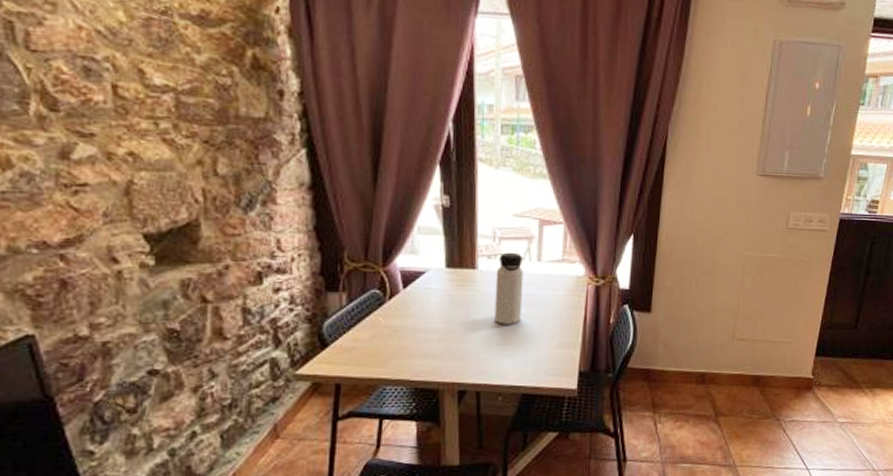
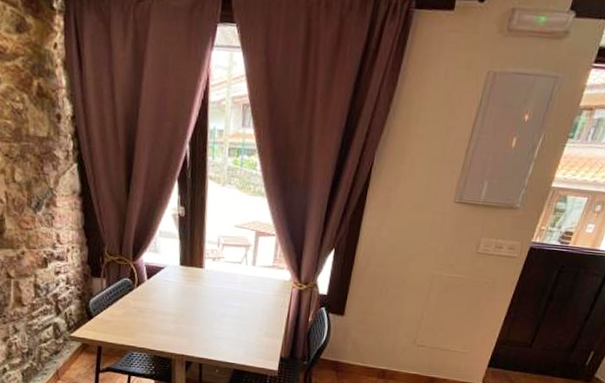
water bottle: present [494,252,524,324] -> none [216,256,241,315]

